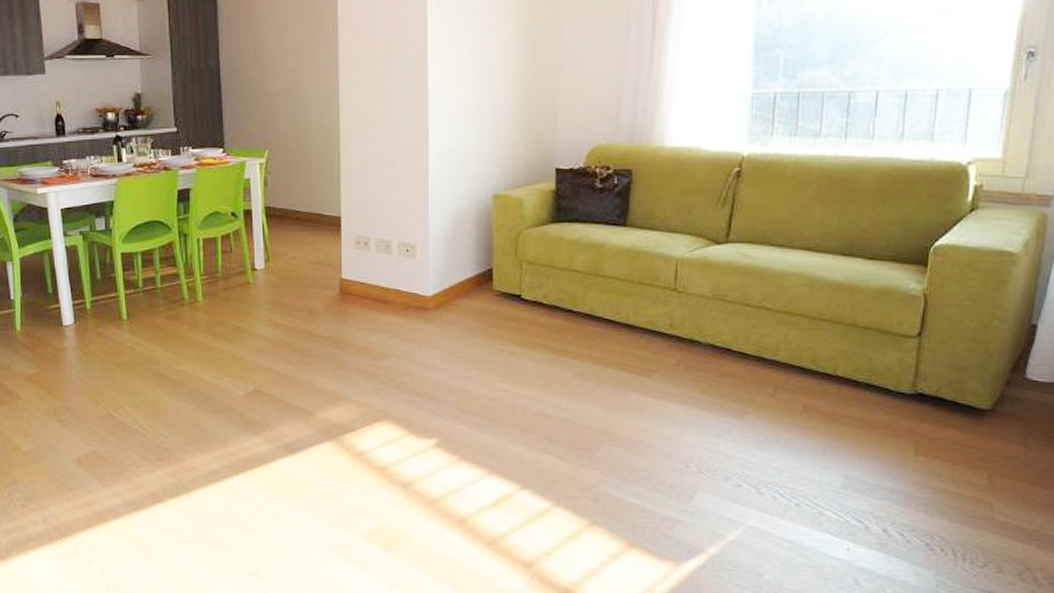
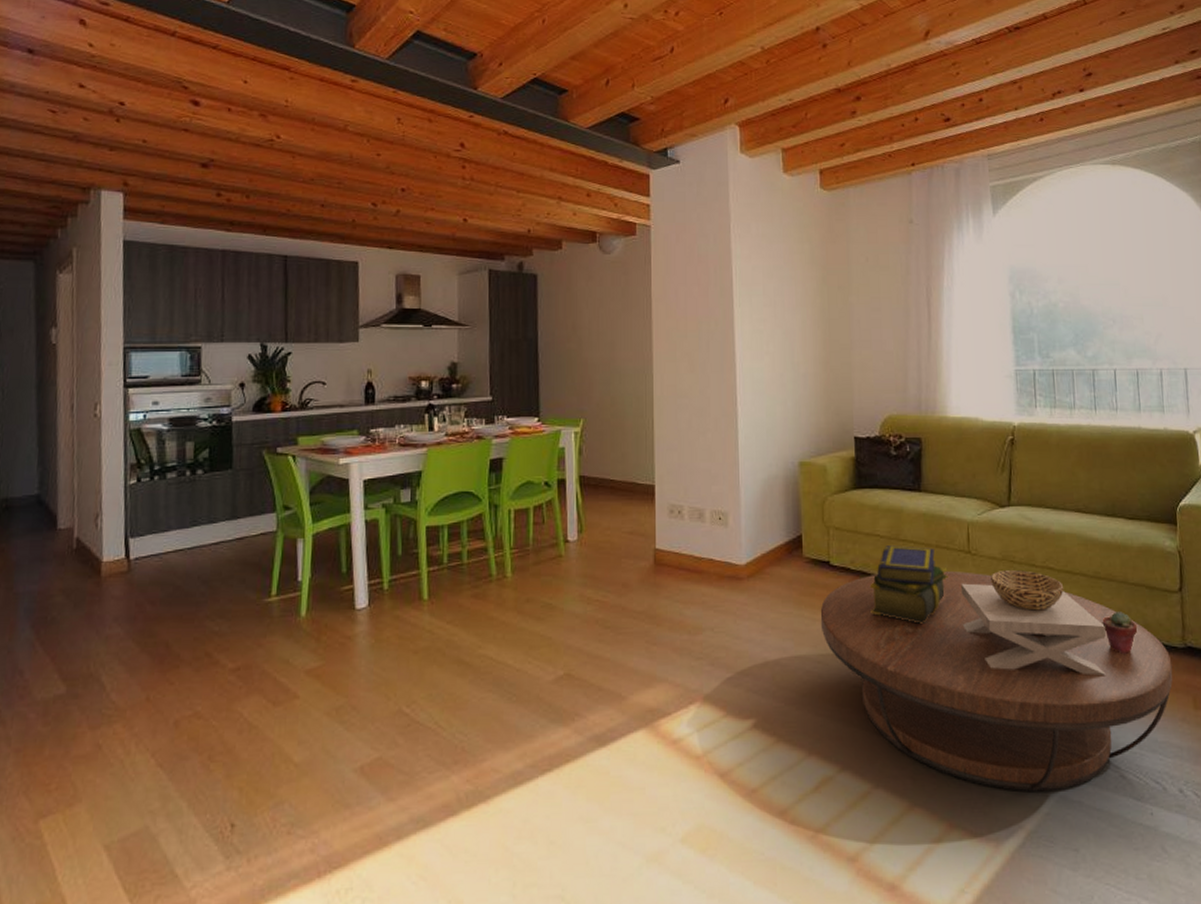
coffee table: none [508,307,896,522] -> present [820,570,1173,792]
stack of books: none [562,281,650,359] -> present [869,545,948,624]
decorative bowl: none [660,309,823,418] -> present [961,570,1106,677]
potted succulent: none [820,355,861,397] -> present [1102,612,1138,654]

